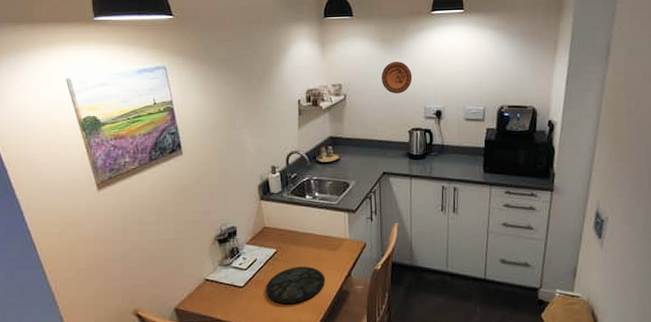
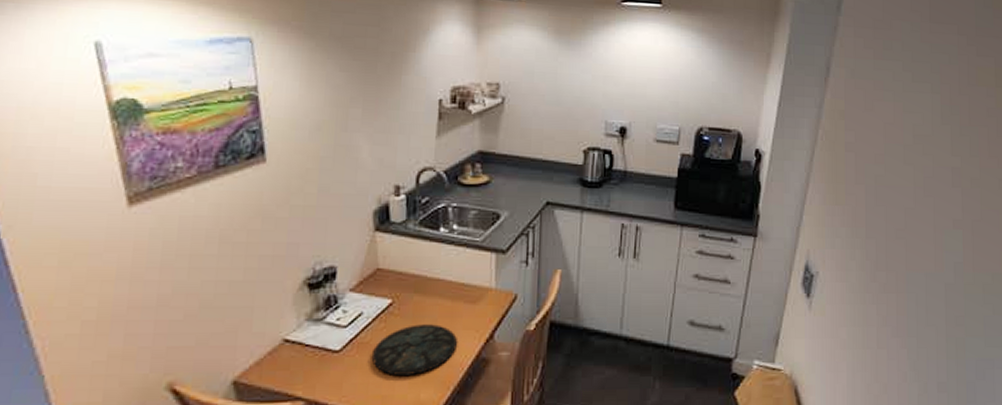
decorative plate: present [381,62,413,94] -> none [553,60,593,102]

